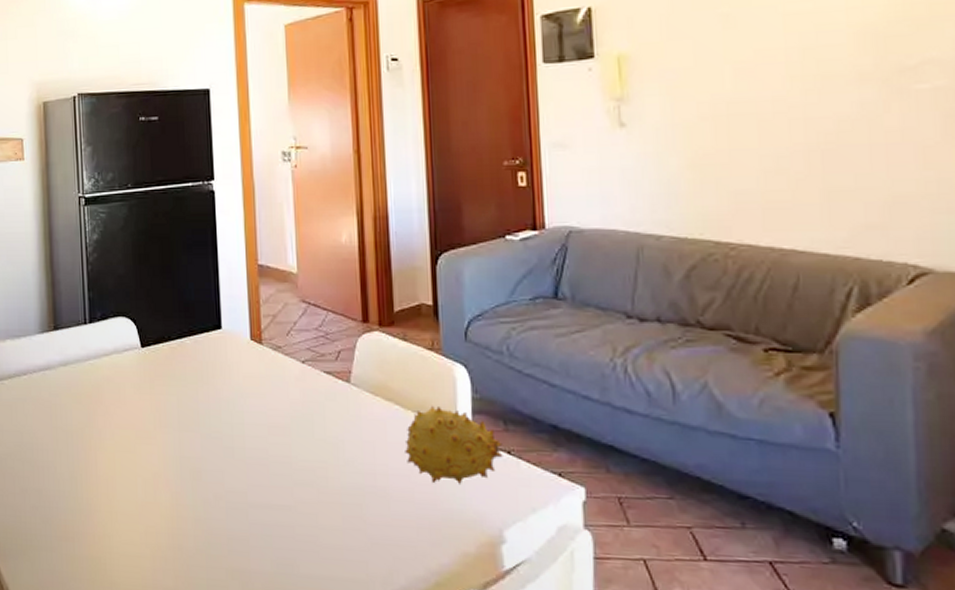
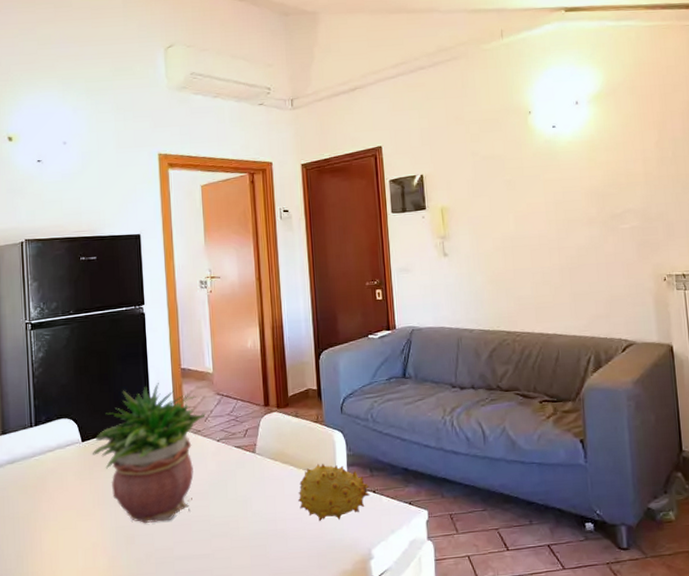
potted plant: none [152,281,288,458] -> present [91,383,206,524]

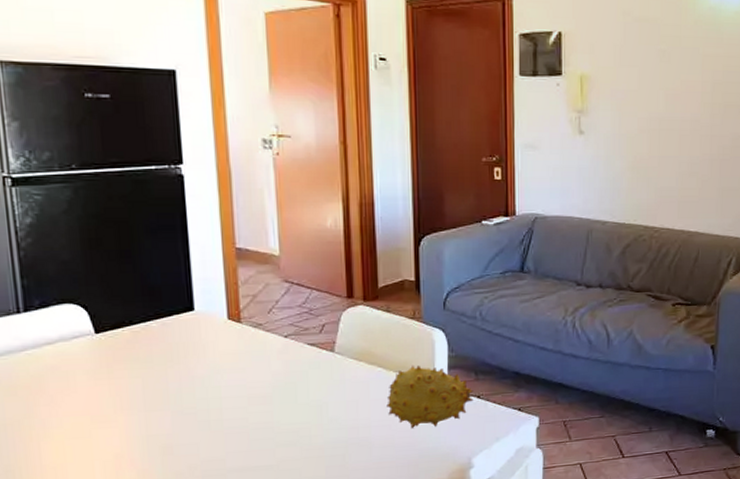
potted plant: present [91,383,206,524] -> none [110,264,269,432]

